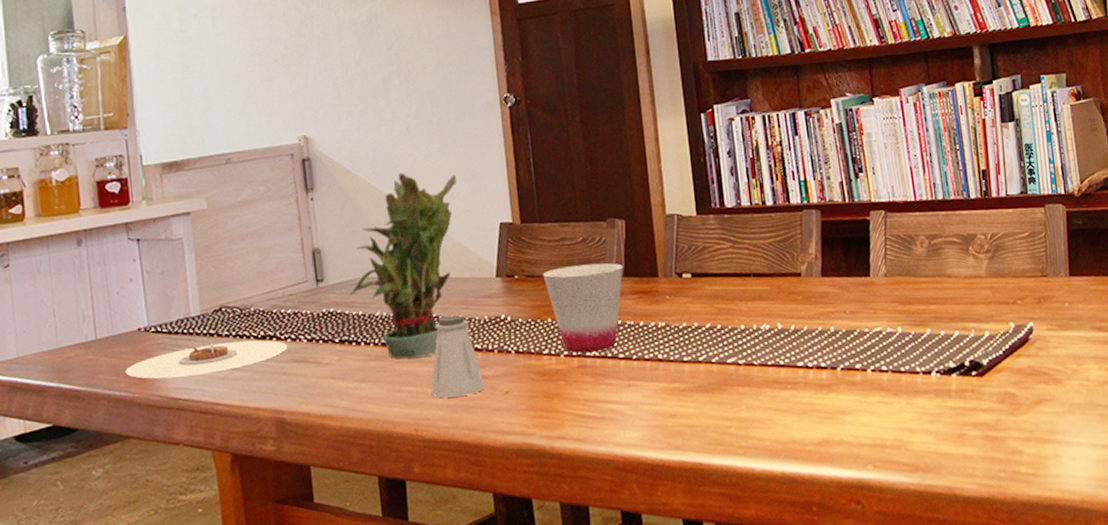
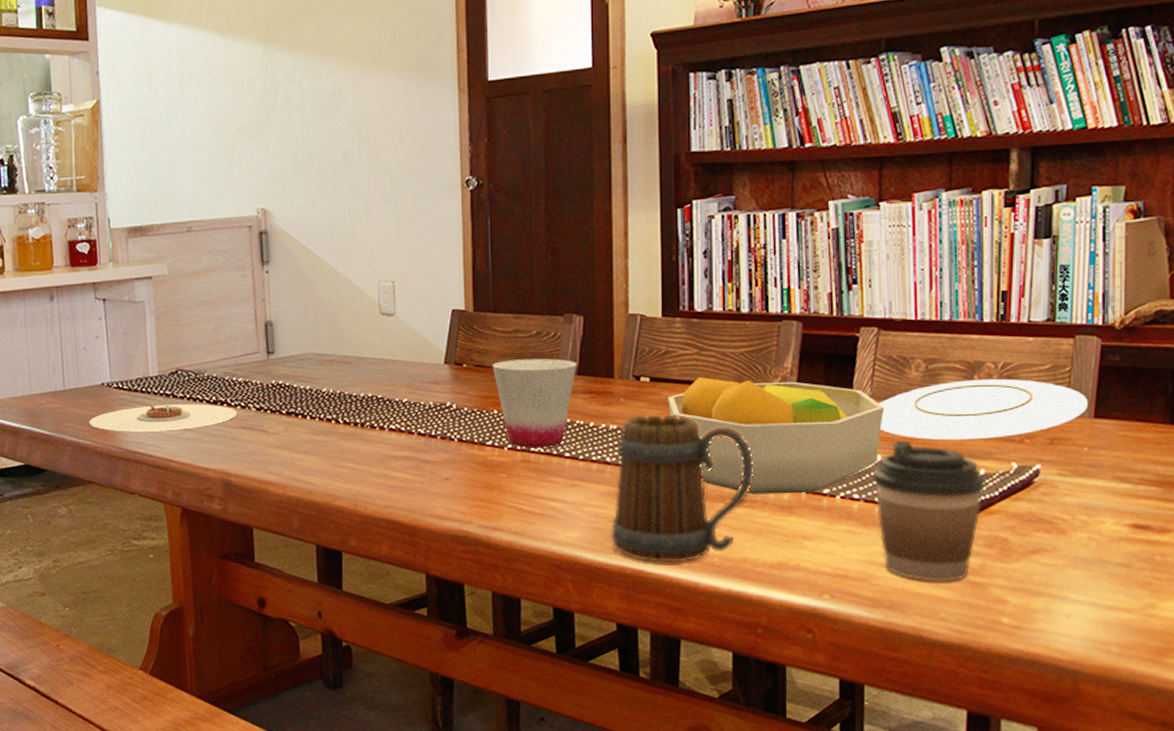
potted plant: present [348,173,457,359] -> none [297,251,411,436]
saltshaker: present [431,314,485,398] -> none [372,397,425,478]
mug: none [668,308,793,454] -> present [610,415,753,563]
fruit bowl: none [709,266,900,377] -> present [668,376,885,494]
plate: none [894,247,1063,309] -> present [879,378,1087,441]
coffee cup: none [896,311,991,442] -> present [873,440,986,582]

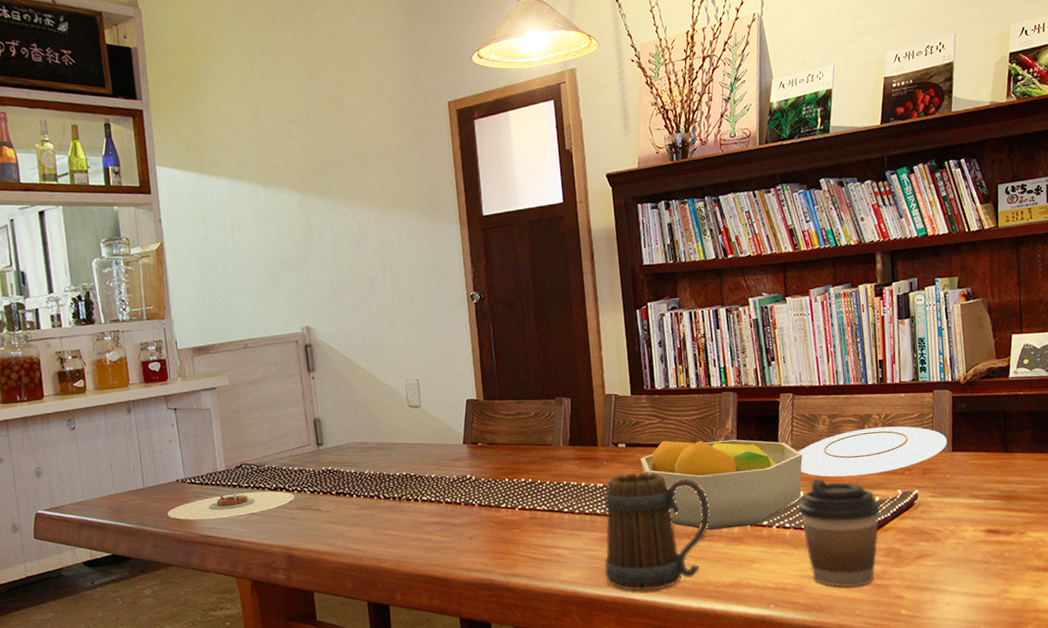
cup: present [492,358,577,448] -> none [501,433,569,507]

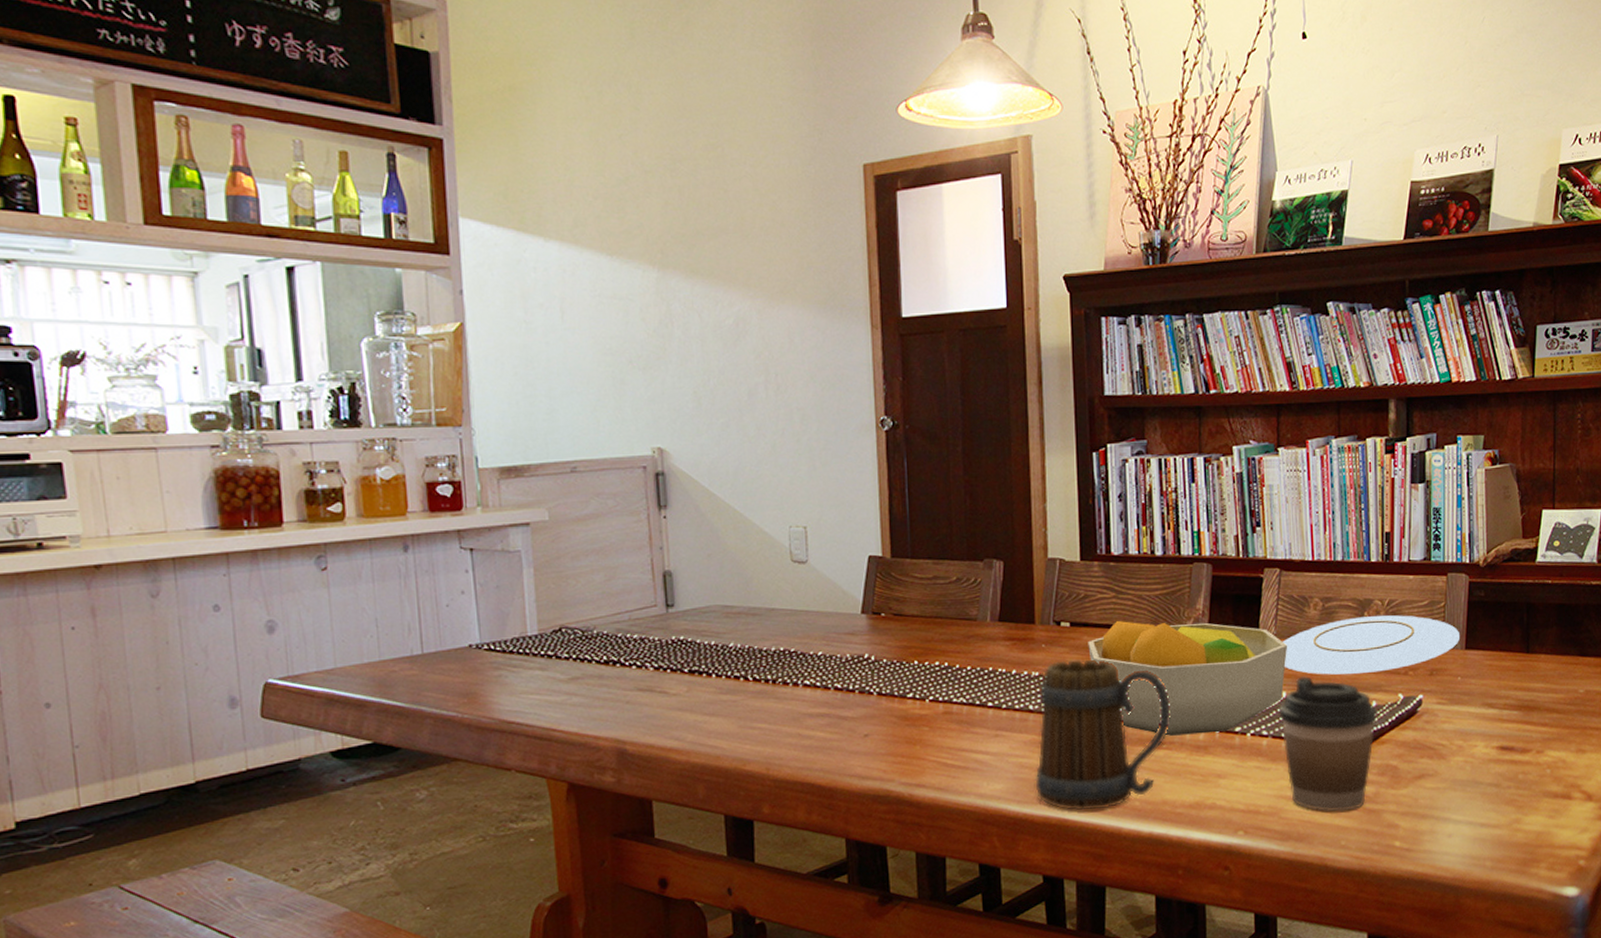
plate: present [167,491,295,520] -> none [454,664,633,700]

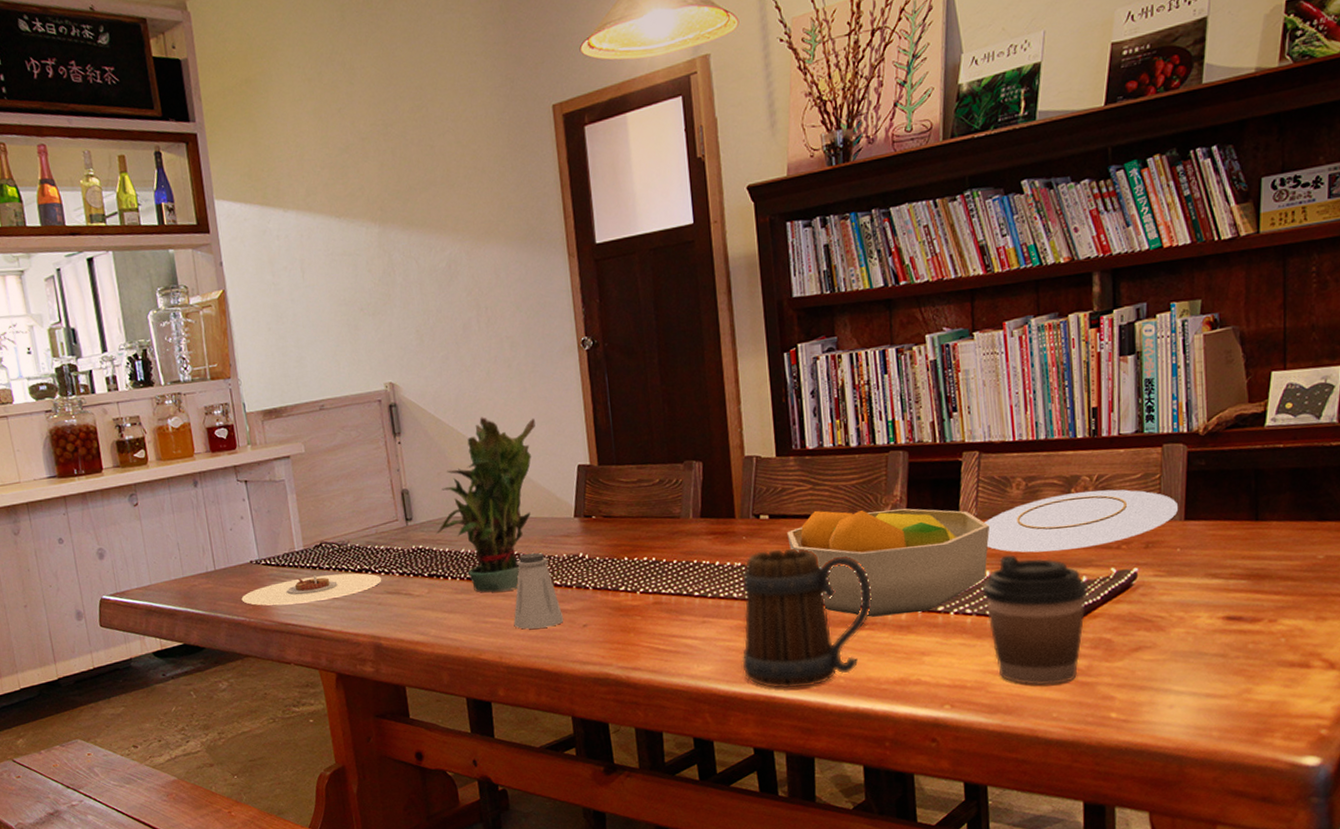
plate: none [454,664,633,700] -> present [241,573,382,606]
potted plant: none [701,495,824,694] -> present [435,417,536,593]
saltshaker: none [785,650,843,738] -> present [513,552,564,629]

